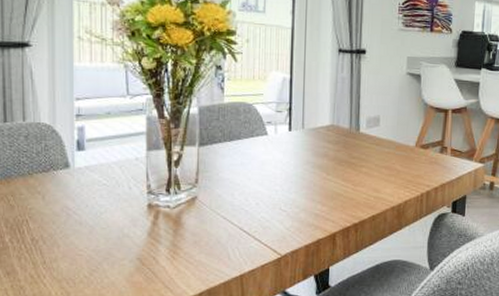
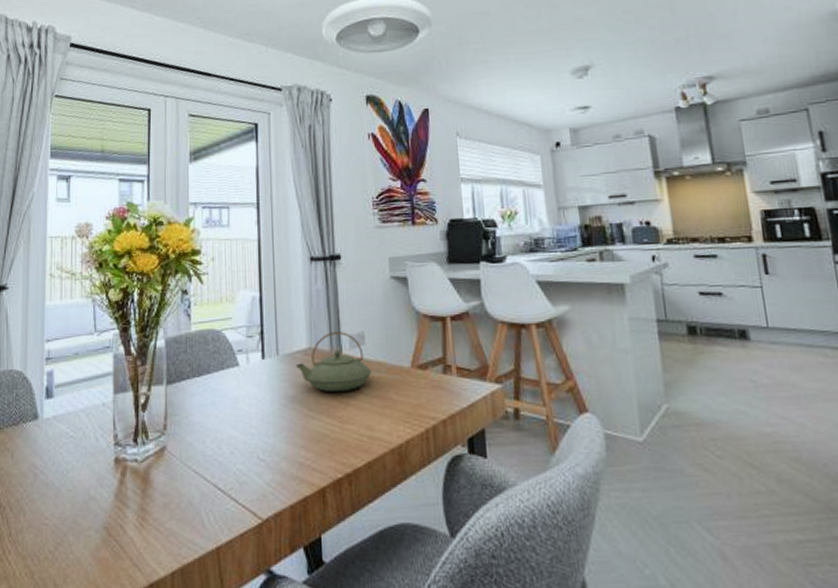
teapot: none [319,114,383,162] -> present [296,332,372,393]

